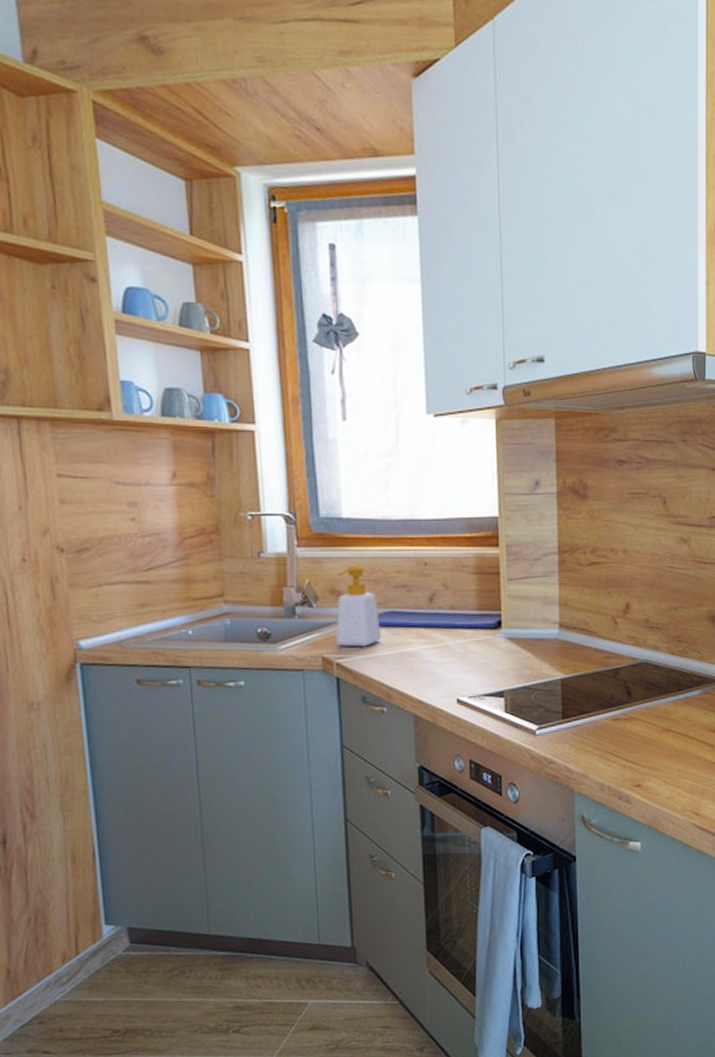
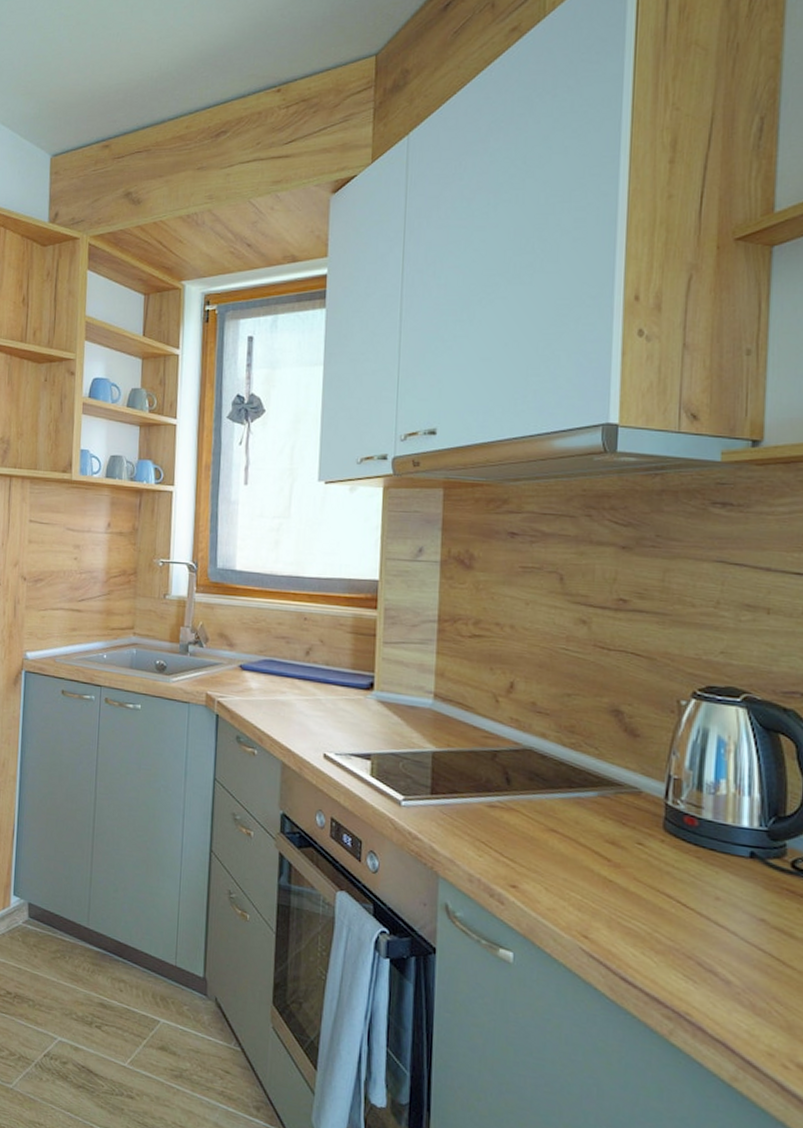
soap bottle: present [336,564,381,647] -> none [219,613,259,690]

